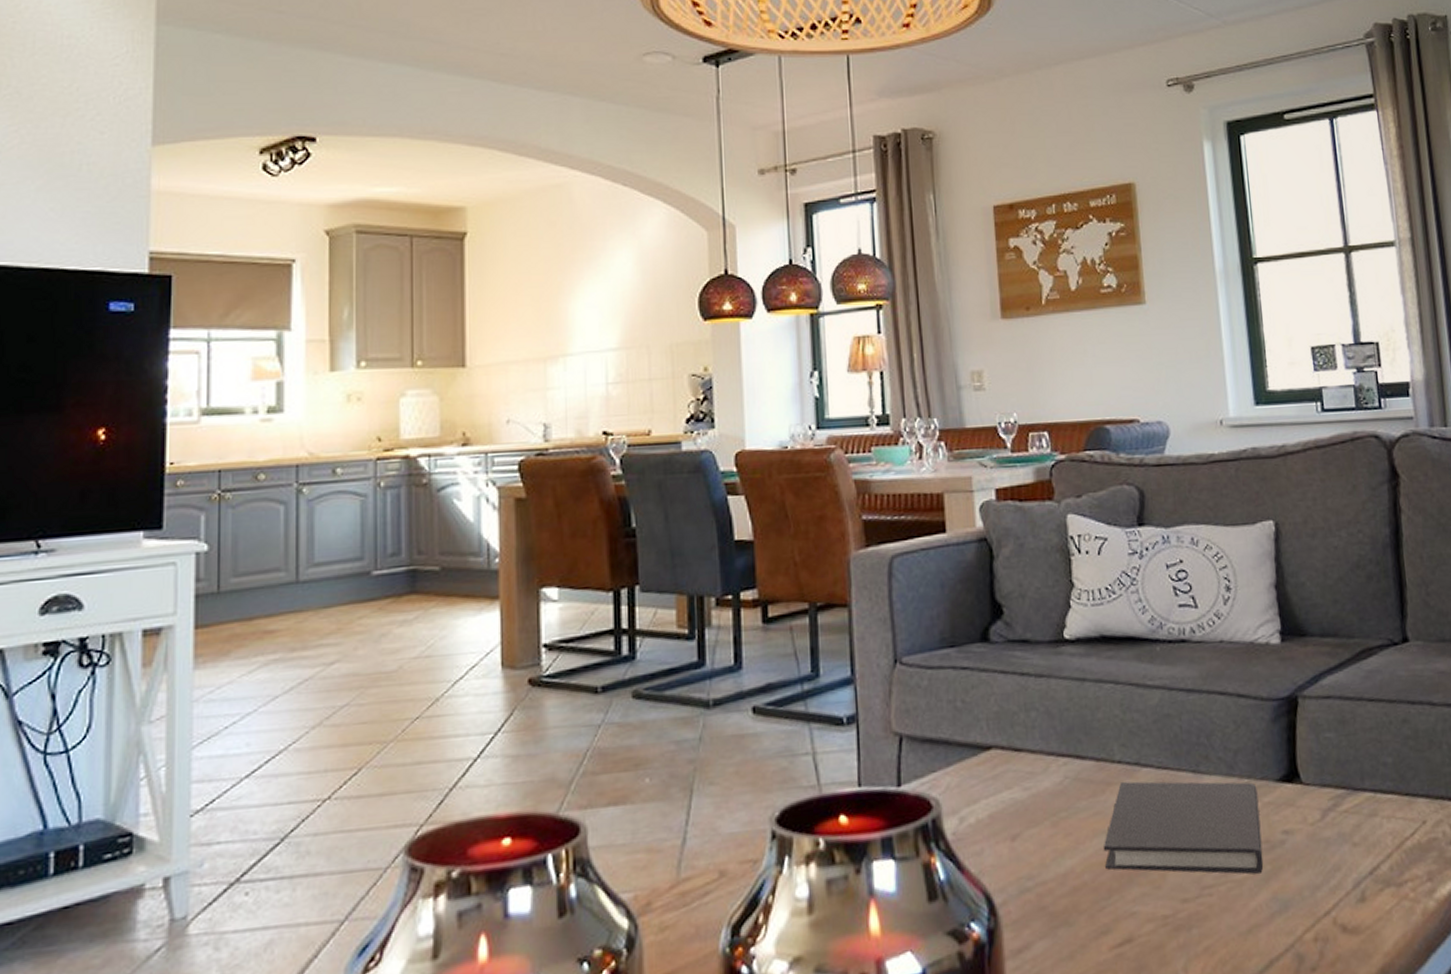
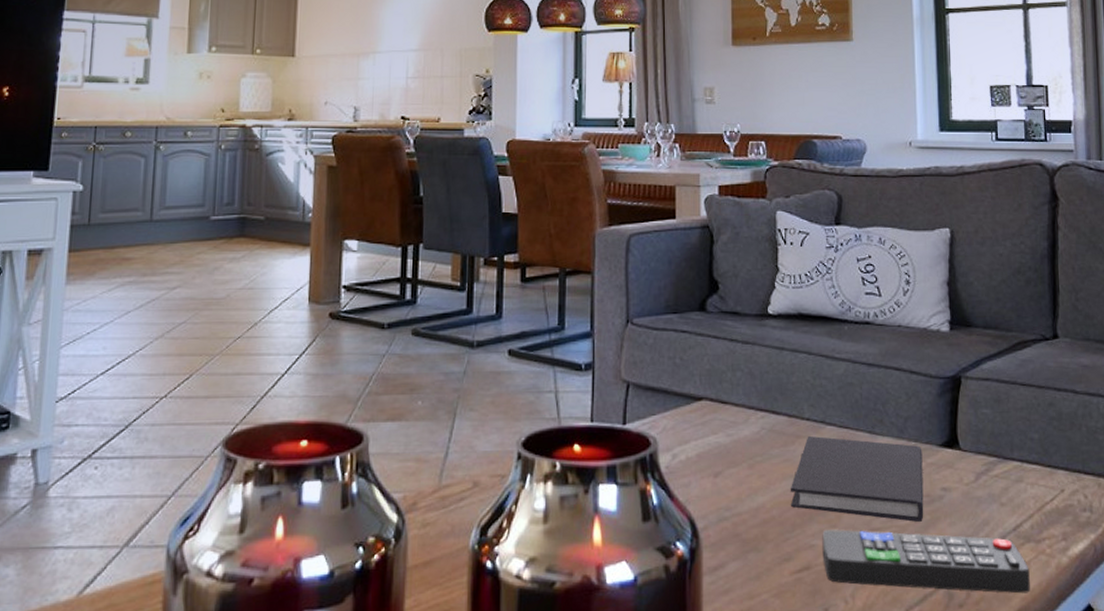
remote control: none [1144,885,1394,956] -> present [822,529,1030,594]

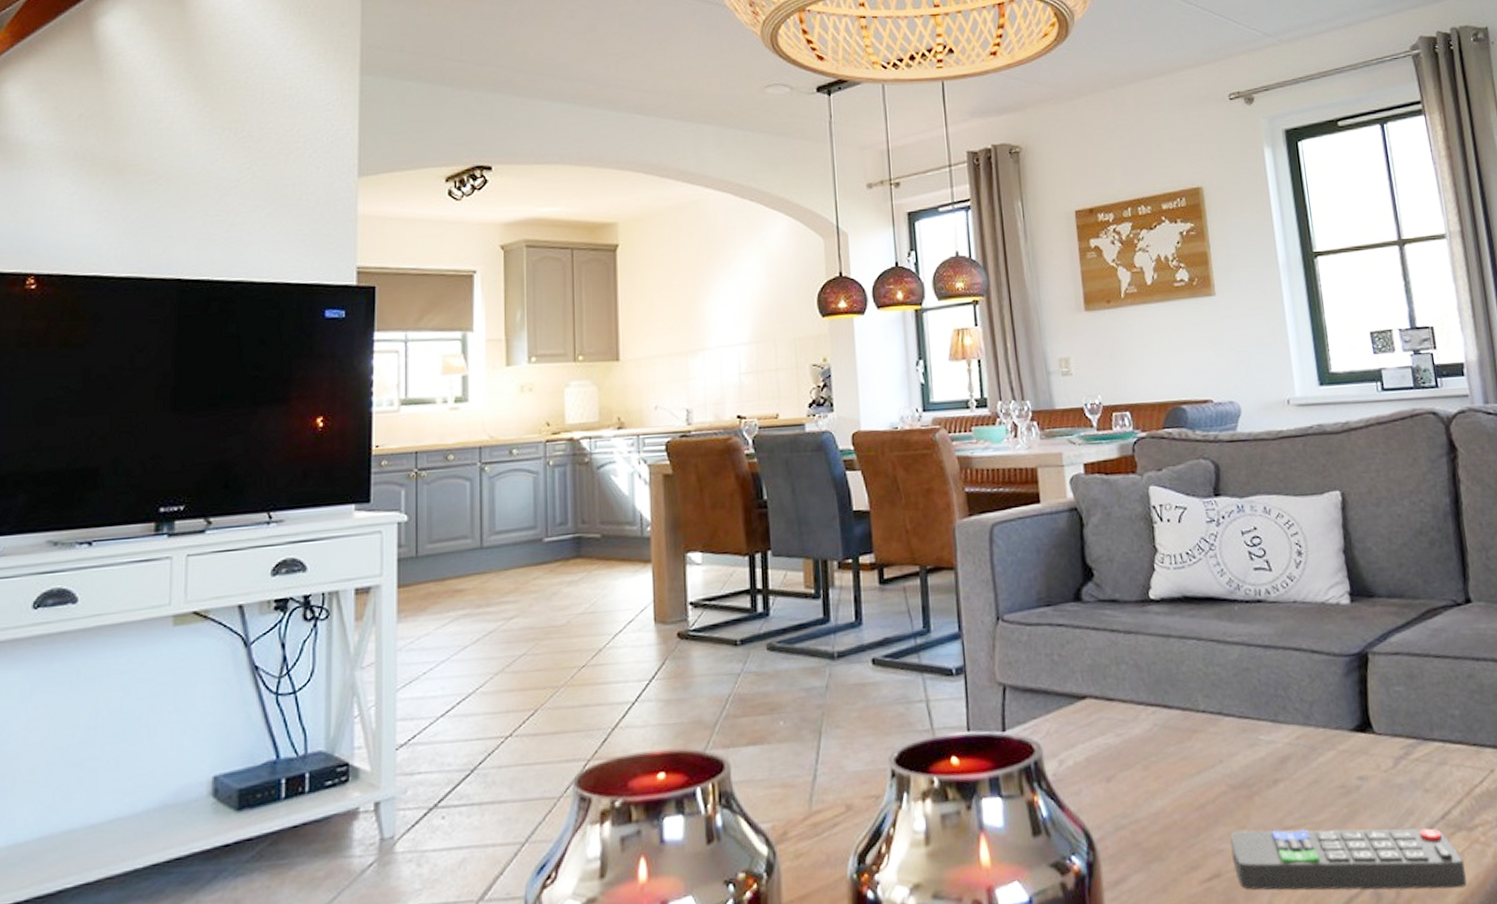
diary: present [791,435,924,522] -> none [1191,729,1341,817]

